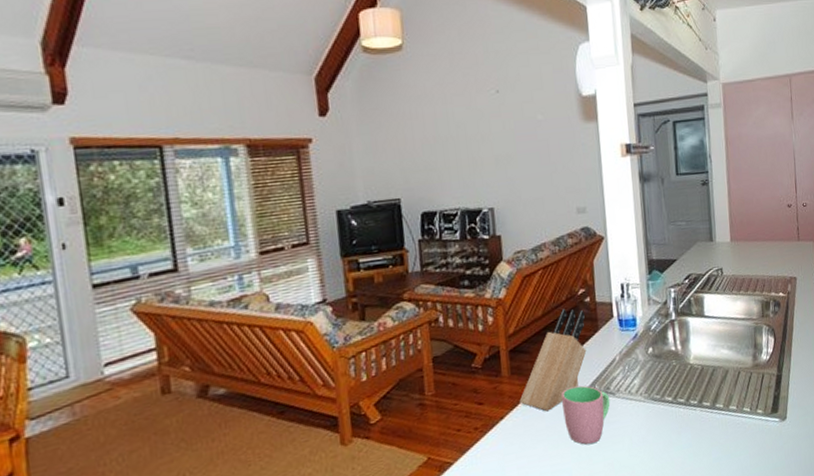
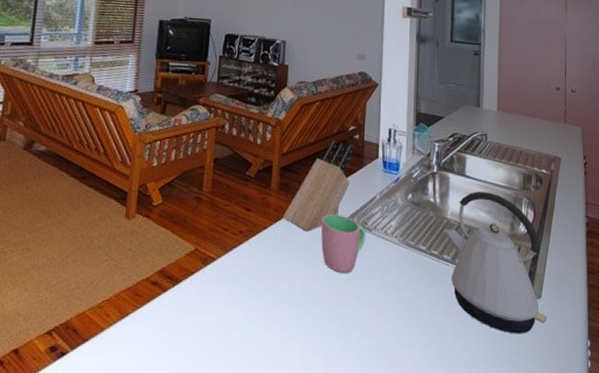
kettle: none [688,327,793,460] -> present [444,191,547,334]

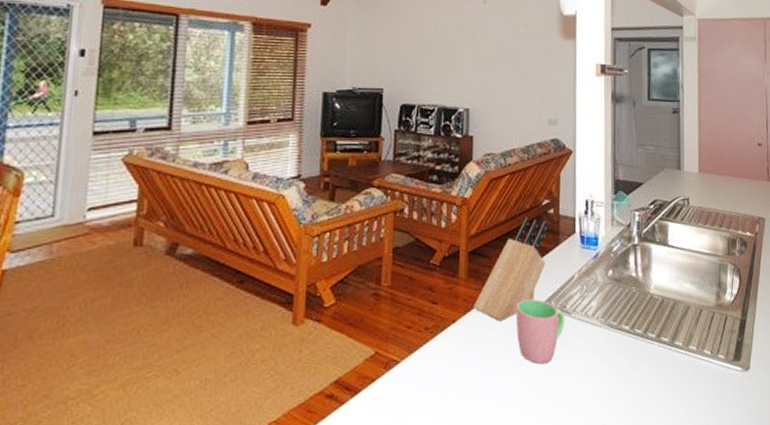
kettle: present [444,191,547,334] -> none [647,261,756,411]

